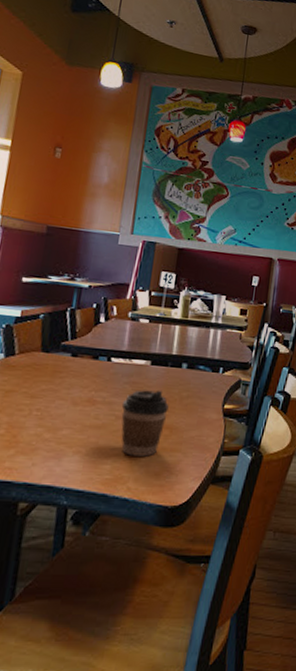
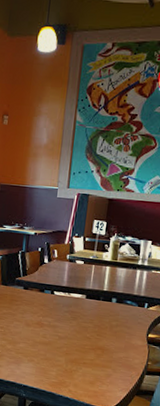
coffee cup: present [121,390,169,457] -> none [63,317,101,369]

